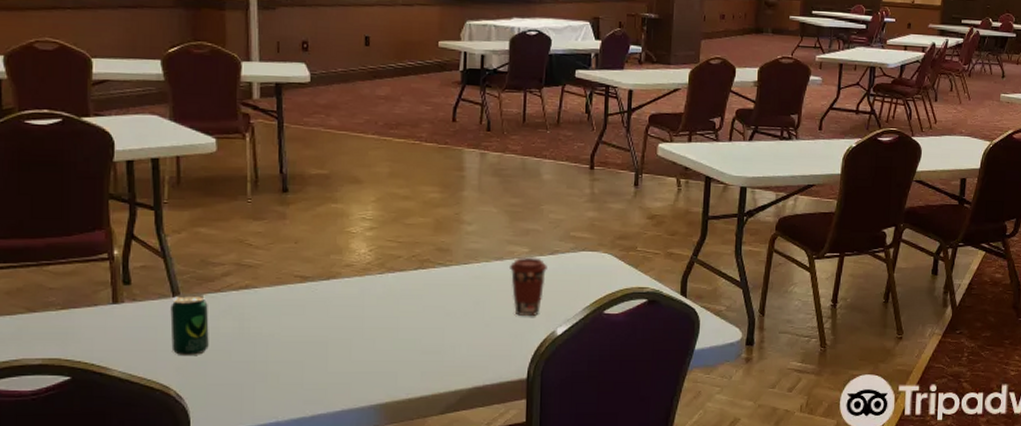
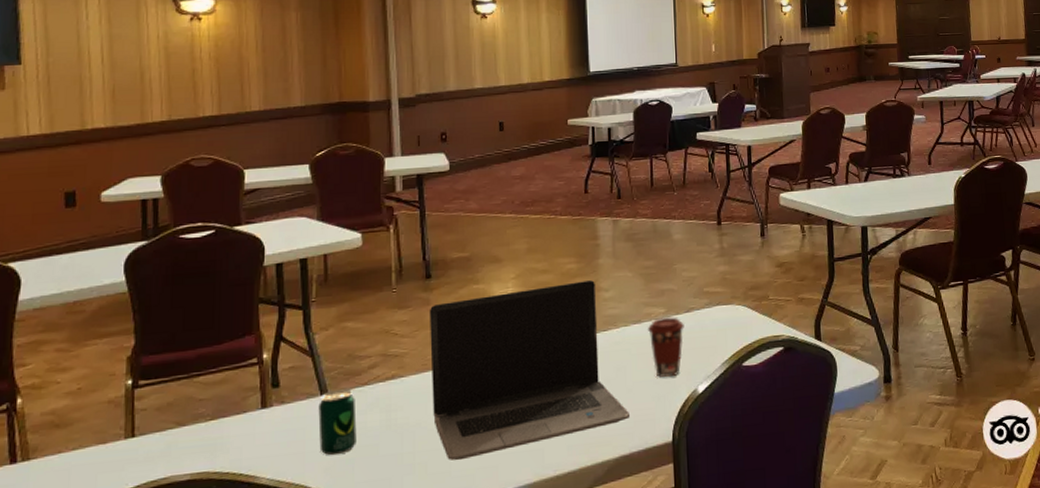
laptop computer: none [284,212,486,374] -> present [429,280,631,461]

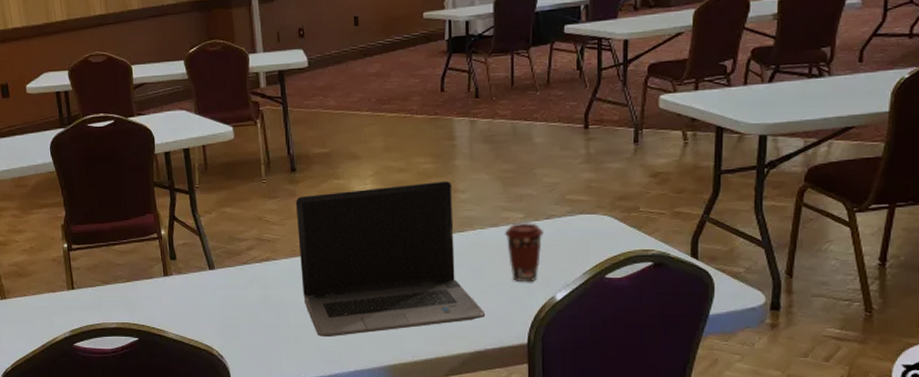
beverage can: present [318,389,357,456] -> none [208,266,241,321]

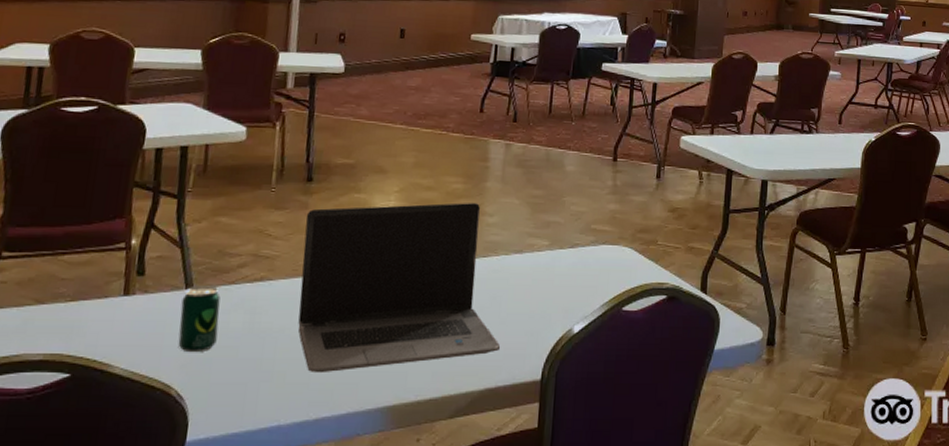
beverage can: none [208,266,241,321] -> present [178,285,221,353]
coffee cup: present [505,222,543,283] -> none [529,249,567,313]

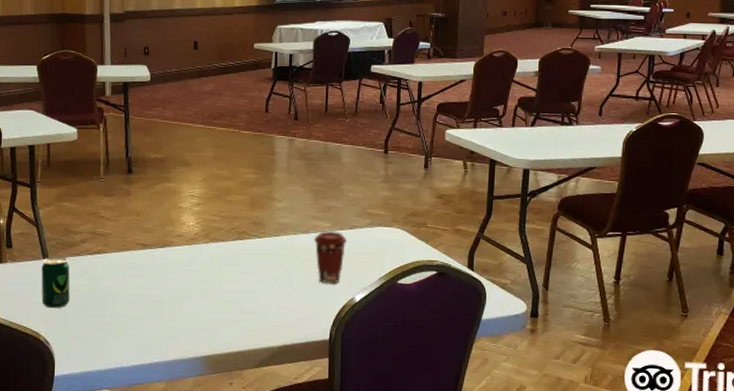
laptop computer: present [297,203,501,374] -> none [129,190,294,328]
coffee cup: none [529,249,567,313] -> present [314,230,347,284]

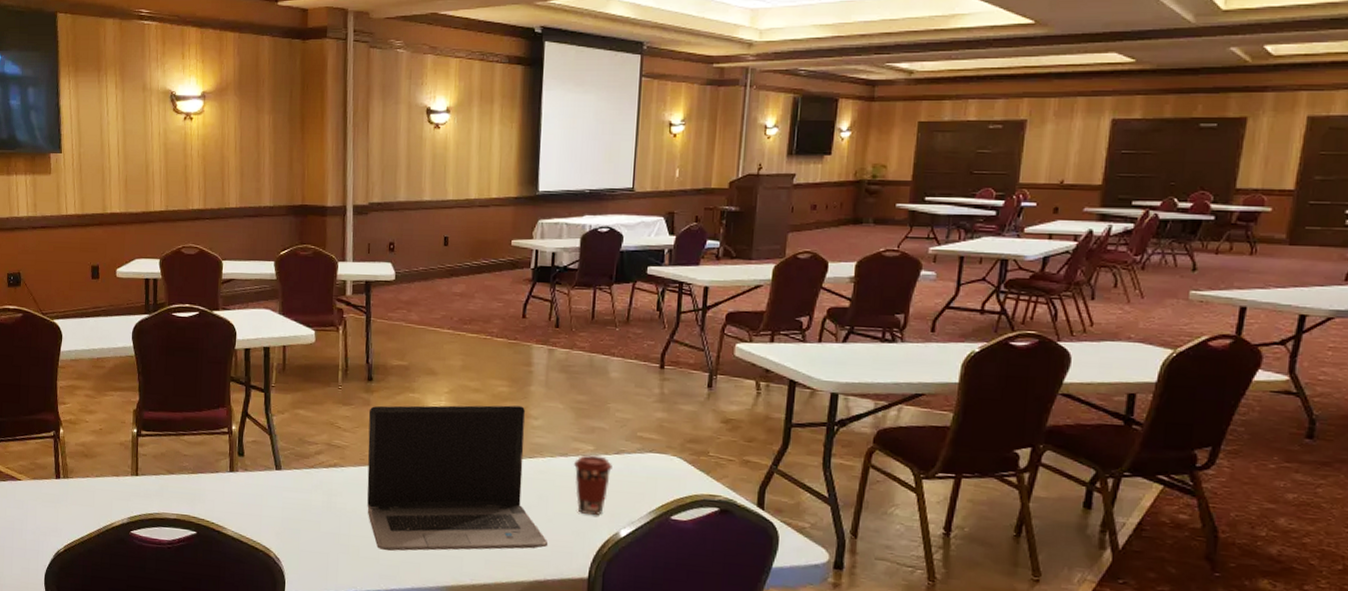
beverage can: present [41,256,70,309] -> none [273,467,304,524]
laptop computer: none [129,190,294,328] -> present [367,405,549,551]

